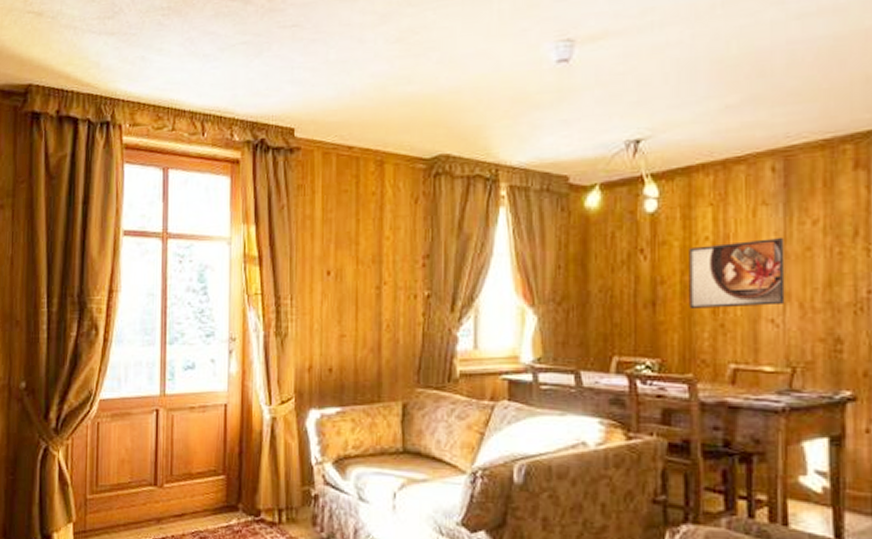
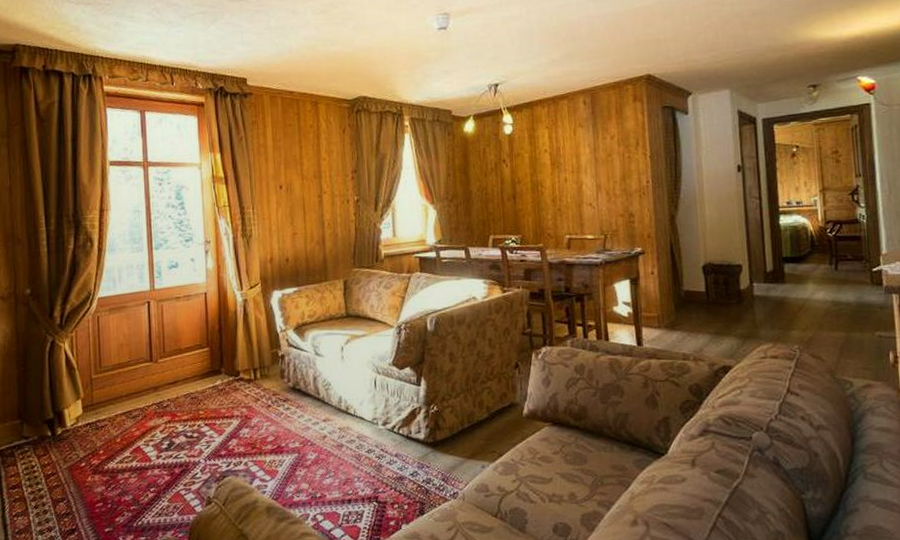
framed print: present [689,238,785,308] -> none [535,149,598,199]

